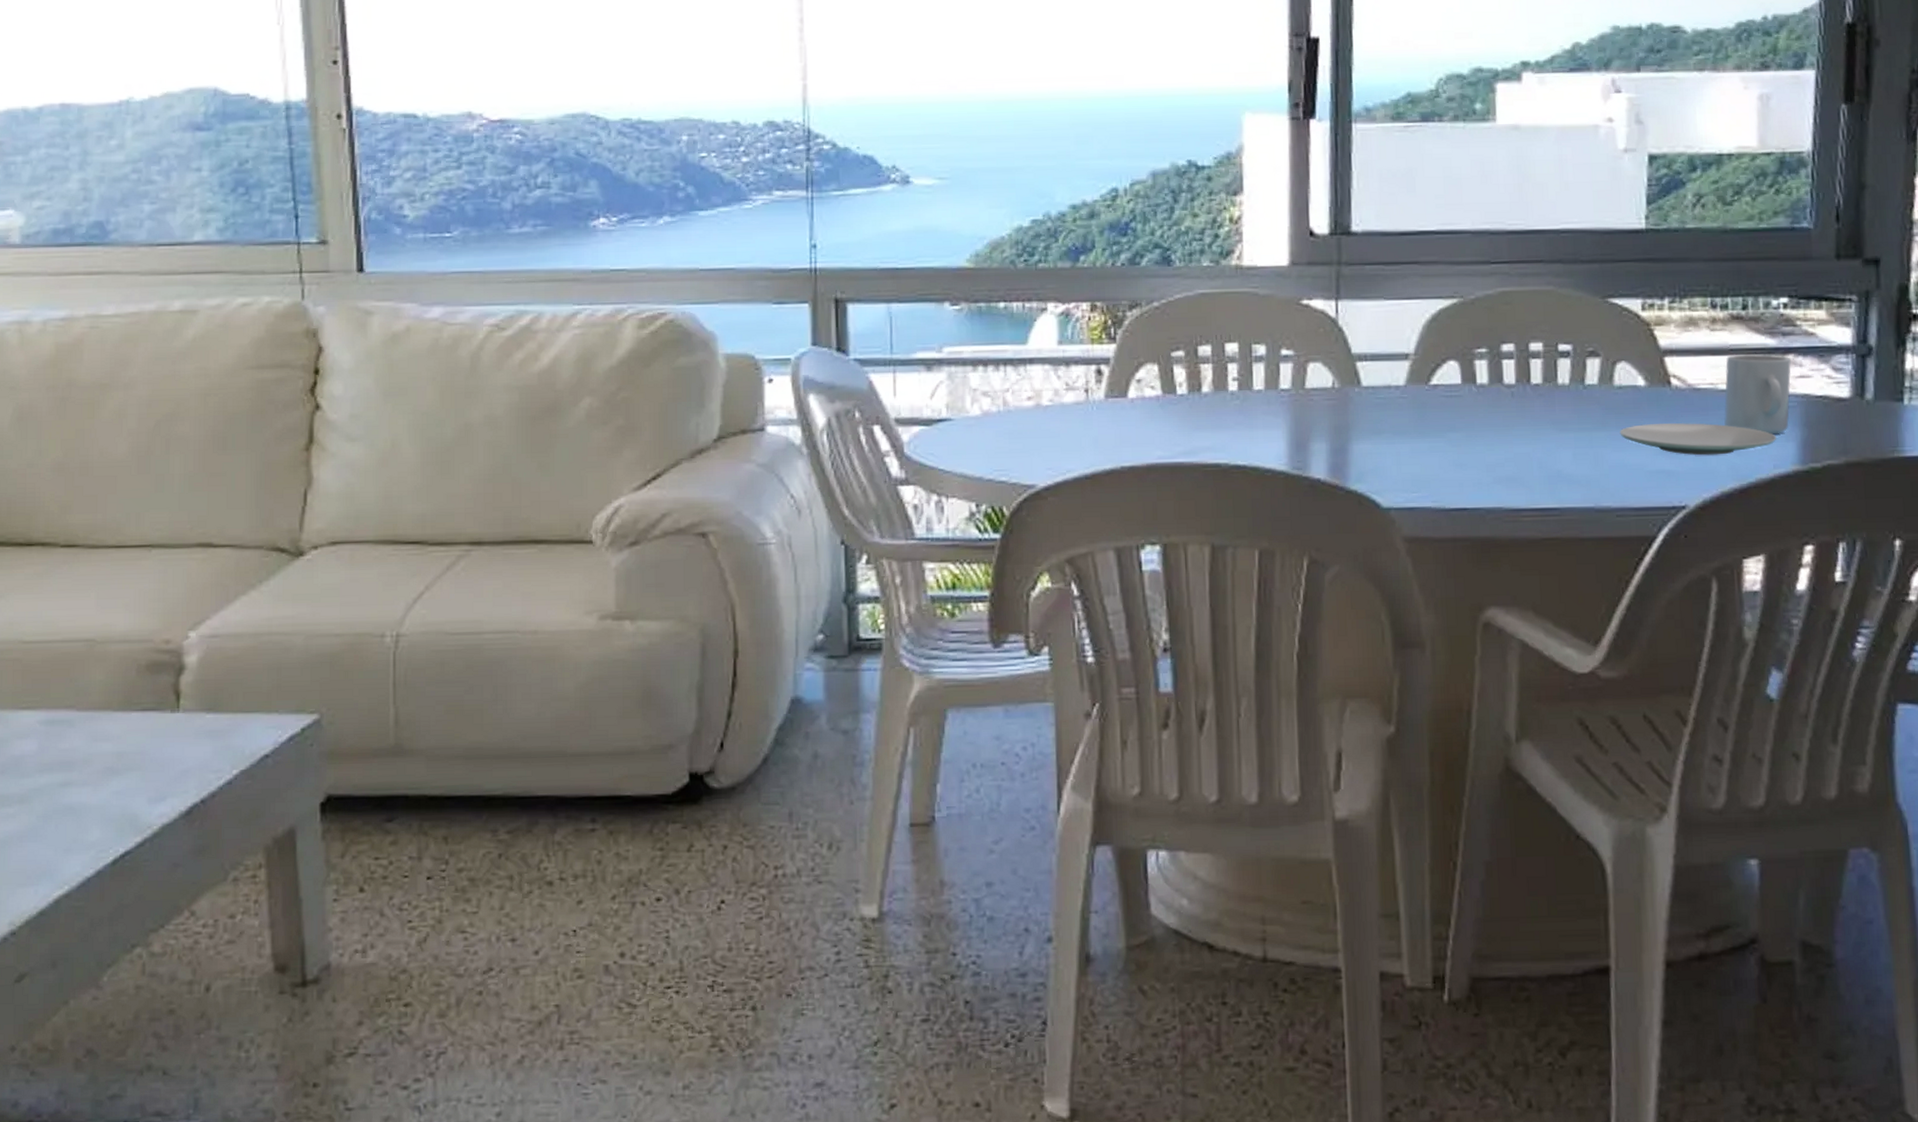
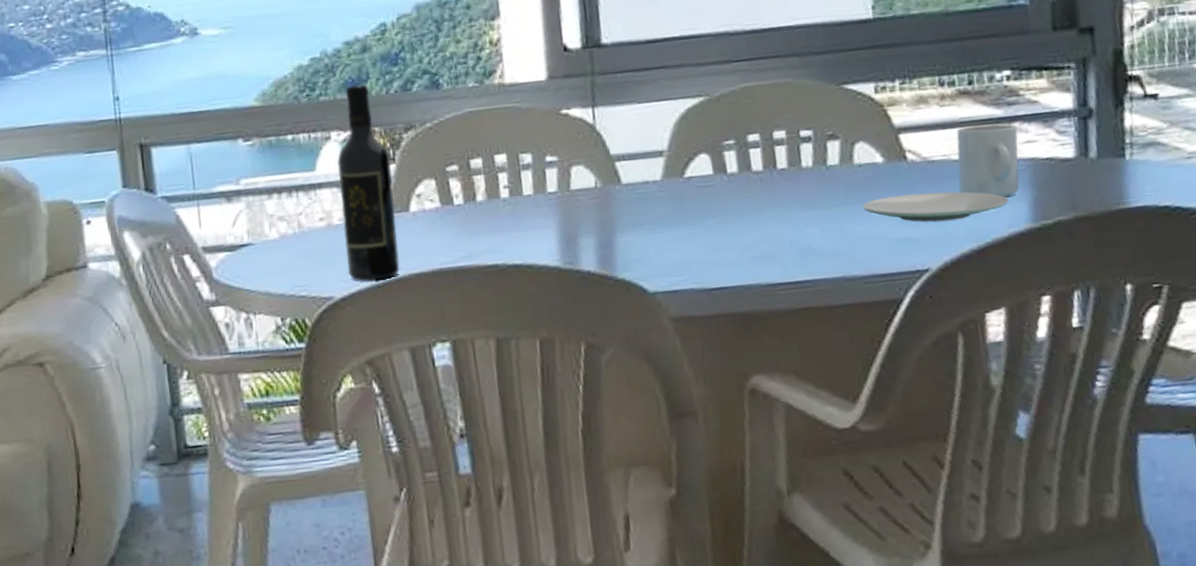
wine bottle: none [1051,253,1113,470] -> present [336,84,400,281]

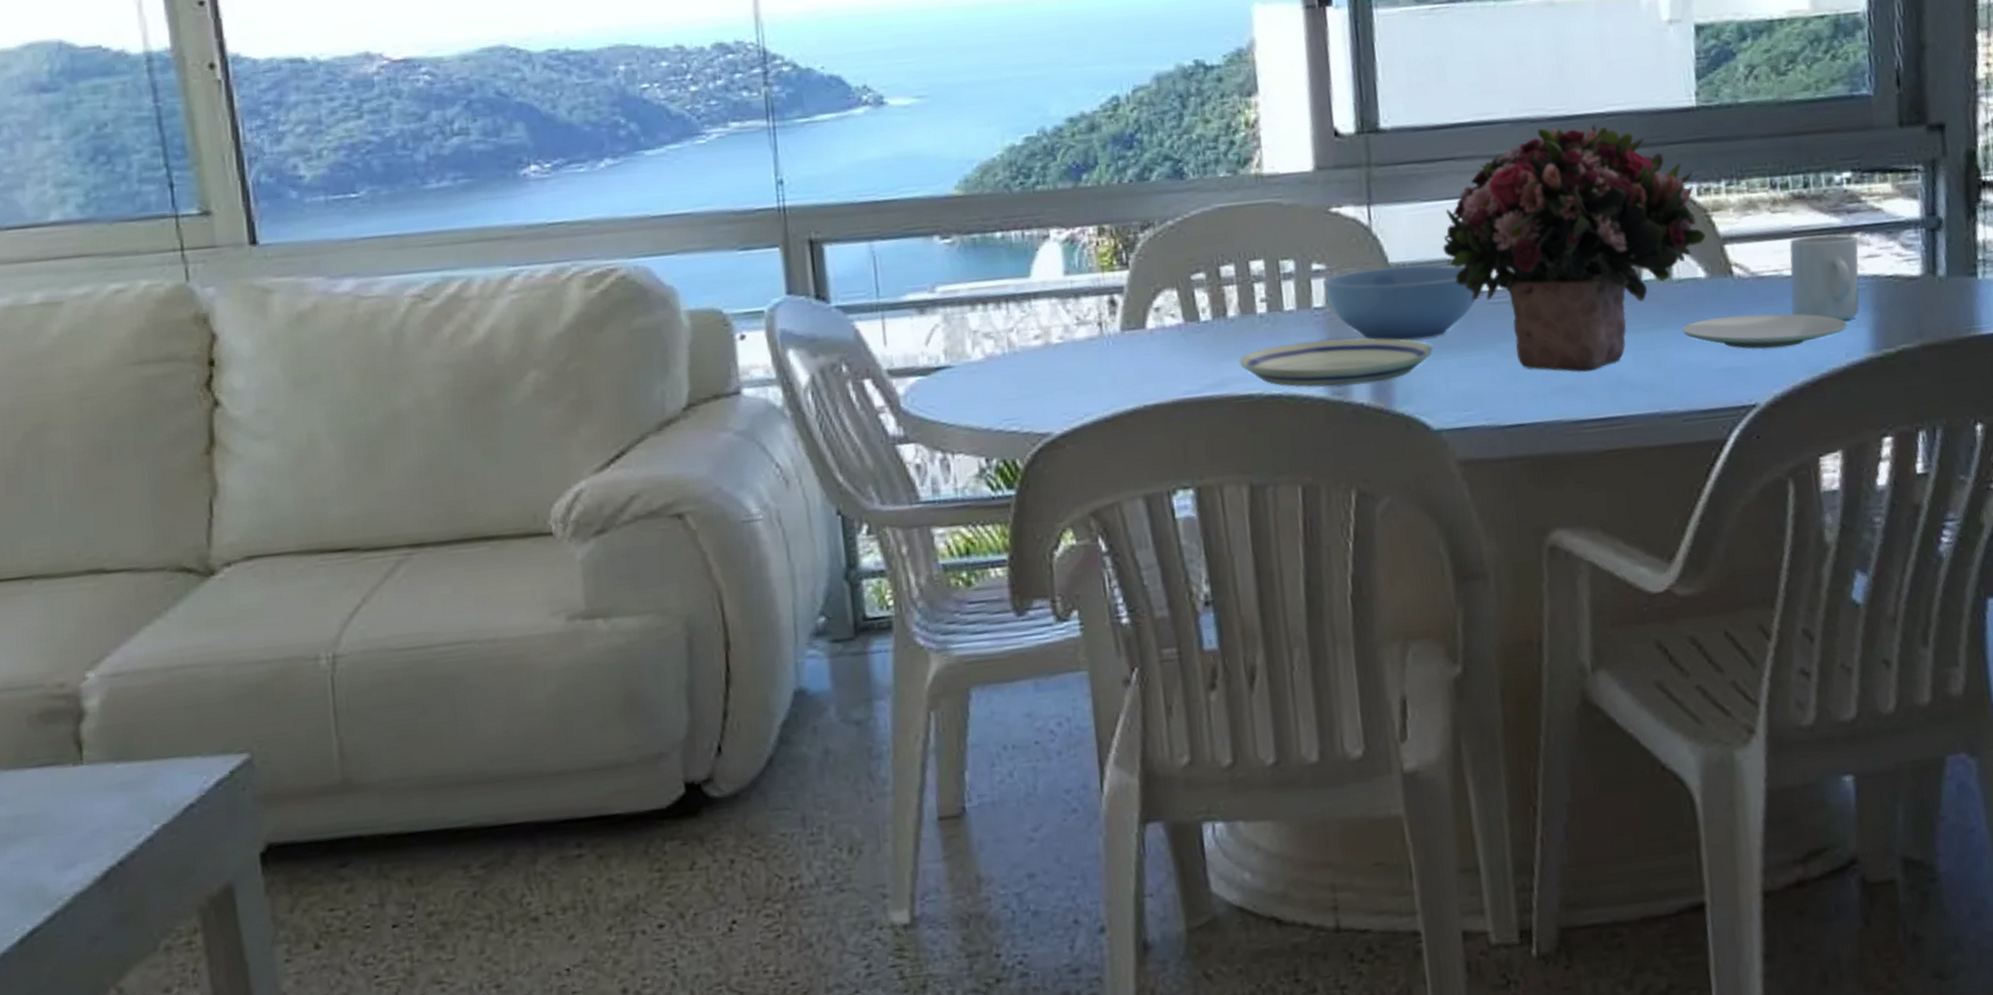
wine bottle: present [336,84,400,281] -> none [1056,171,1134,413]
plate: none [486,217,648,258] -> present [1238,338,1433,387]
bowl: none [556,156,684,219] -> present [1323,265,1476,341]
bouquet: none [656,36,883,243] -> present [1443,124,1706,372]

